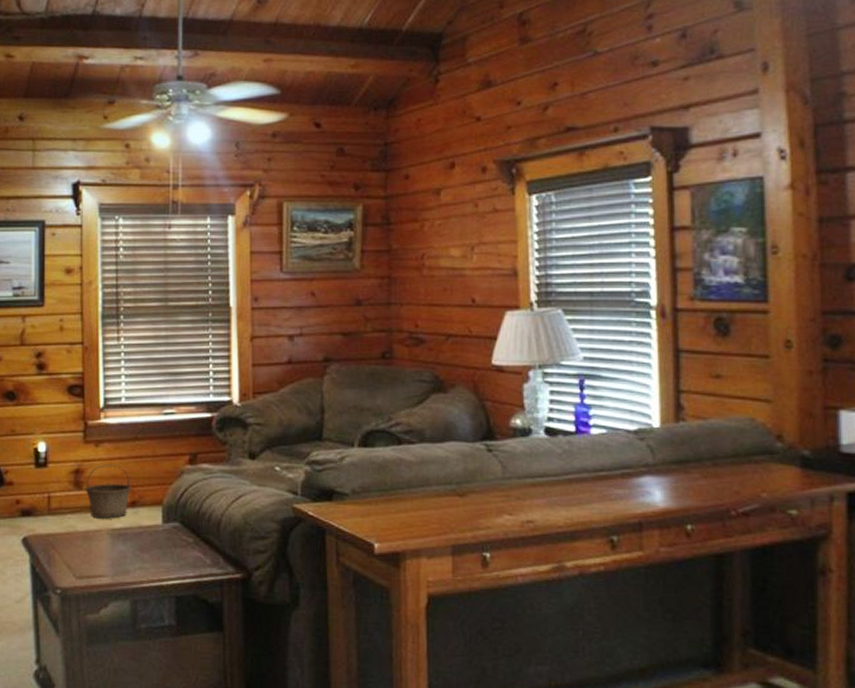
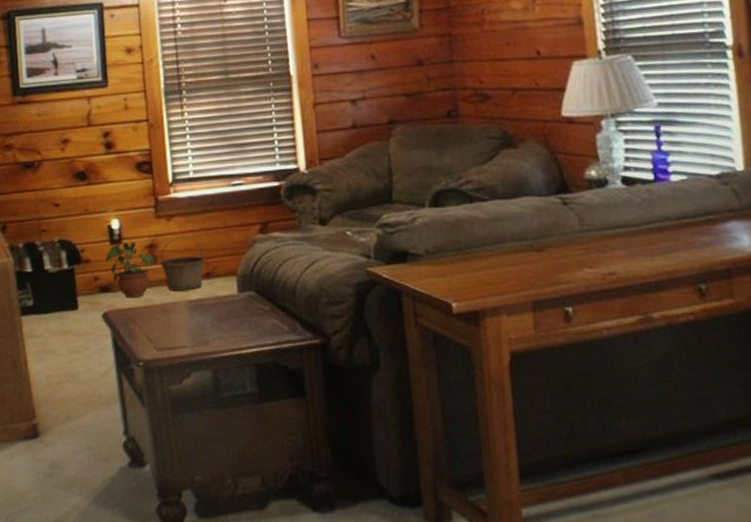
potted plant: none [27,460,80,524] -> present [103,237,155,298]

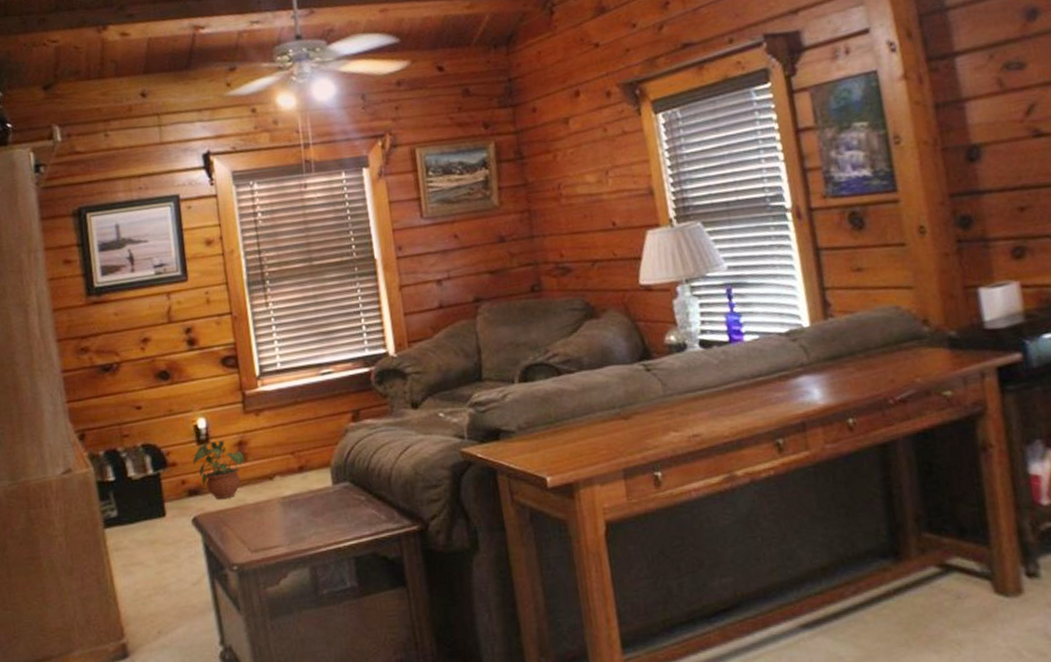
basket: present [160,237,205,290] -> none [250,431,297,488]

